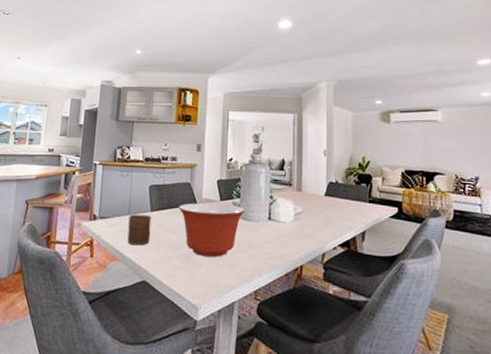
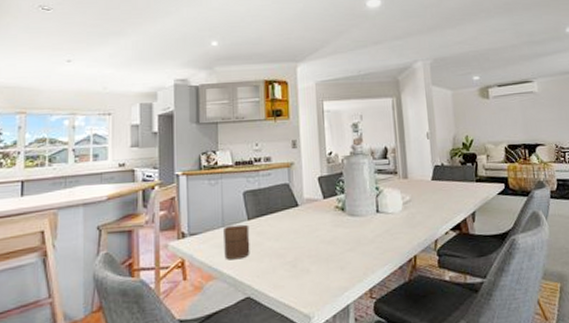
mixing bowl: present [178,203,245,258] -> none [278,201,351,262]

